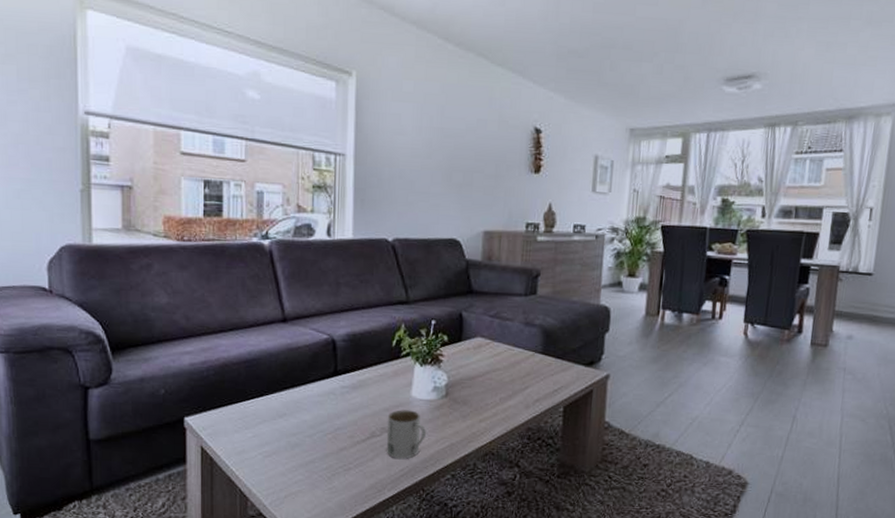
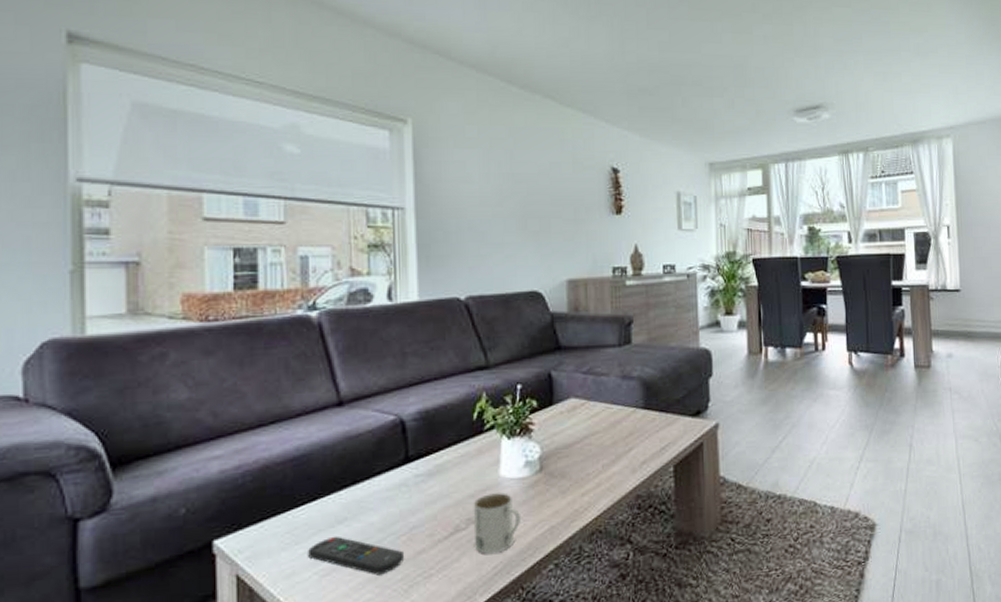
remote control: none [255,427,330,463] -> present [308,536,405,576]

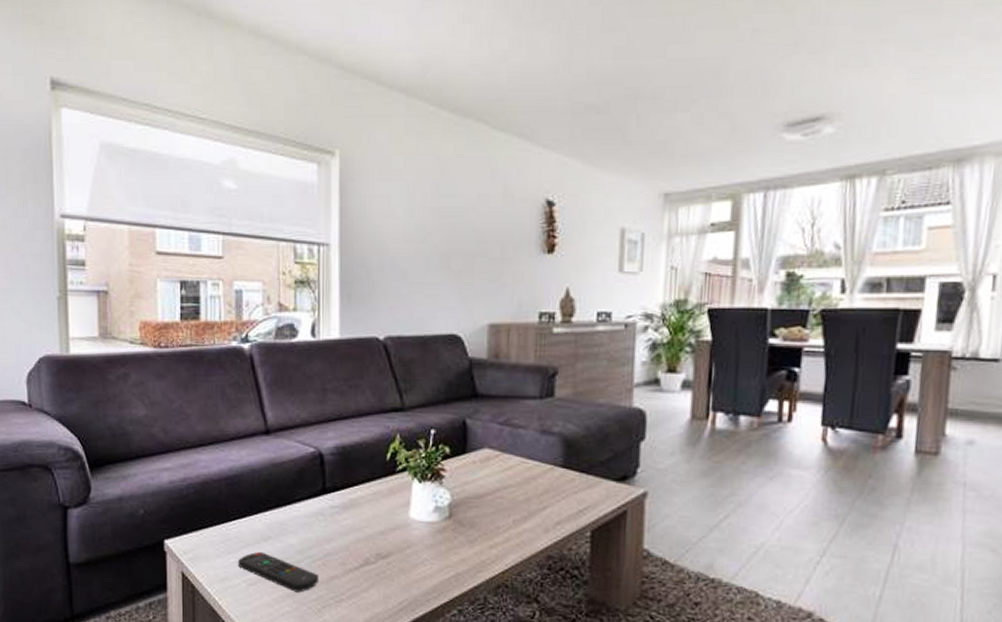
mug: present [473,493,520,554] -> none [382,533,427,590]

